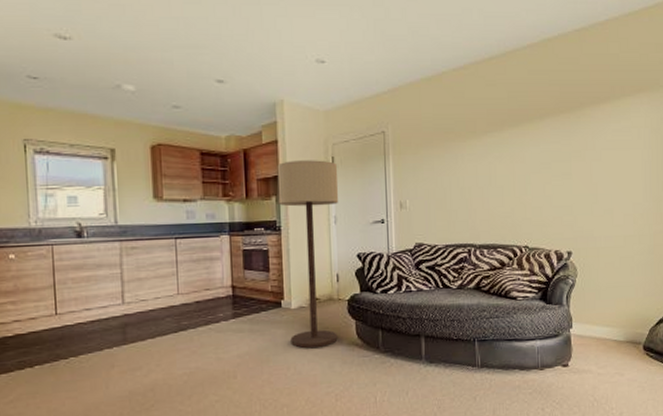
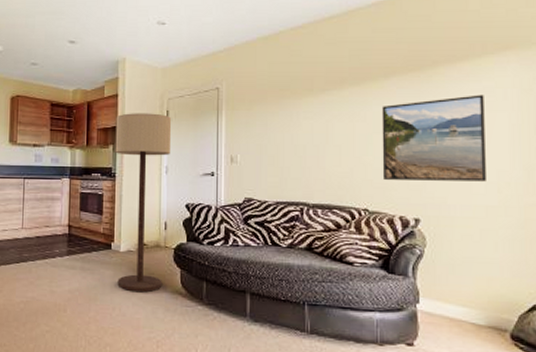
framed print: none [538,134,624,217] -> present [381,95,486,182]

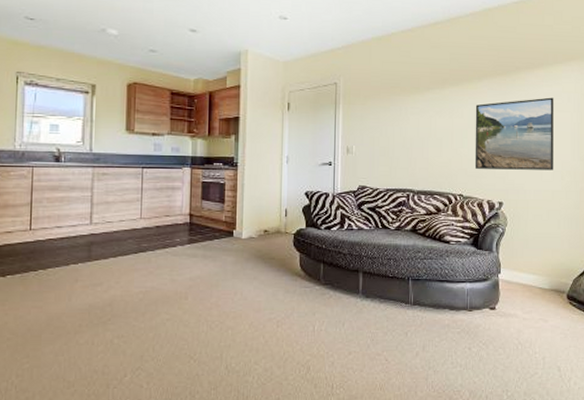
floor lamp: present [115,113,172,293] -> none [237,104,293,277]

